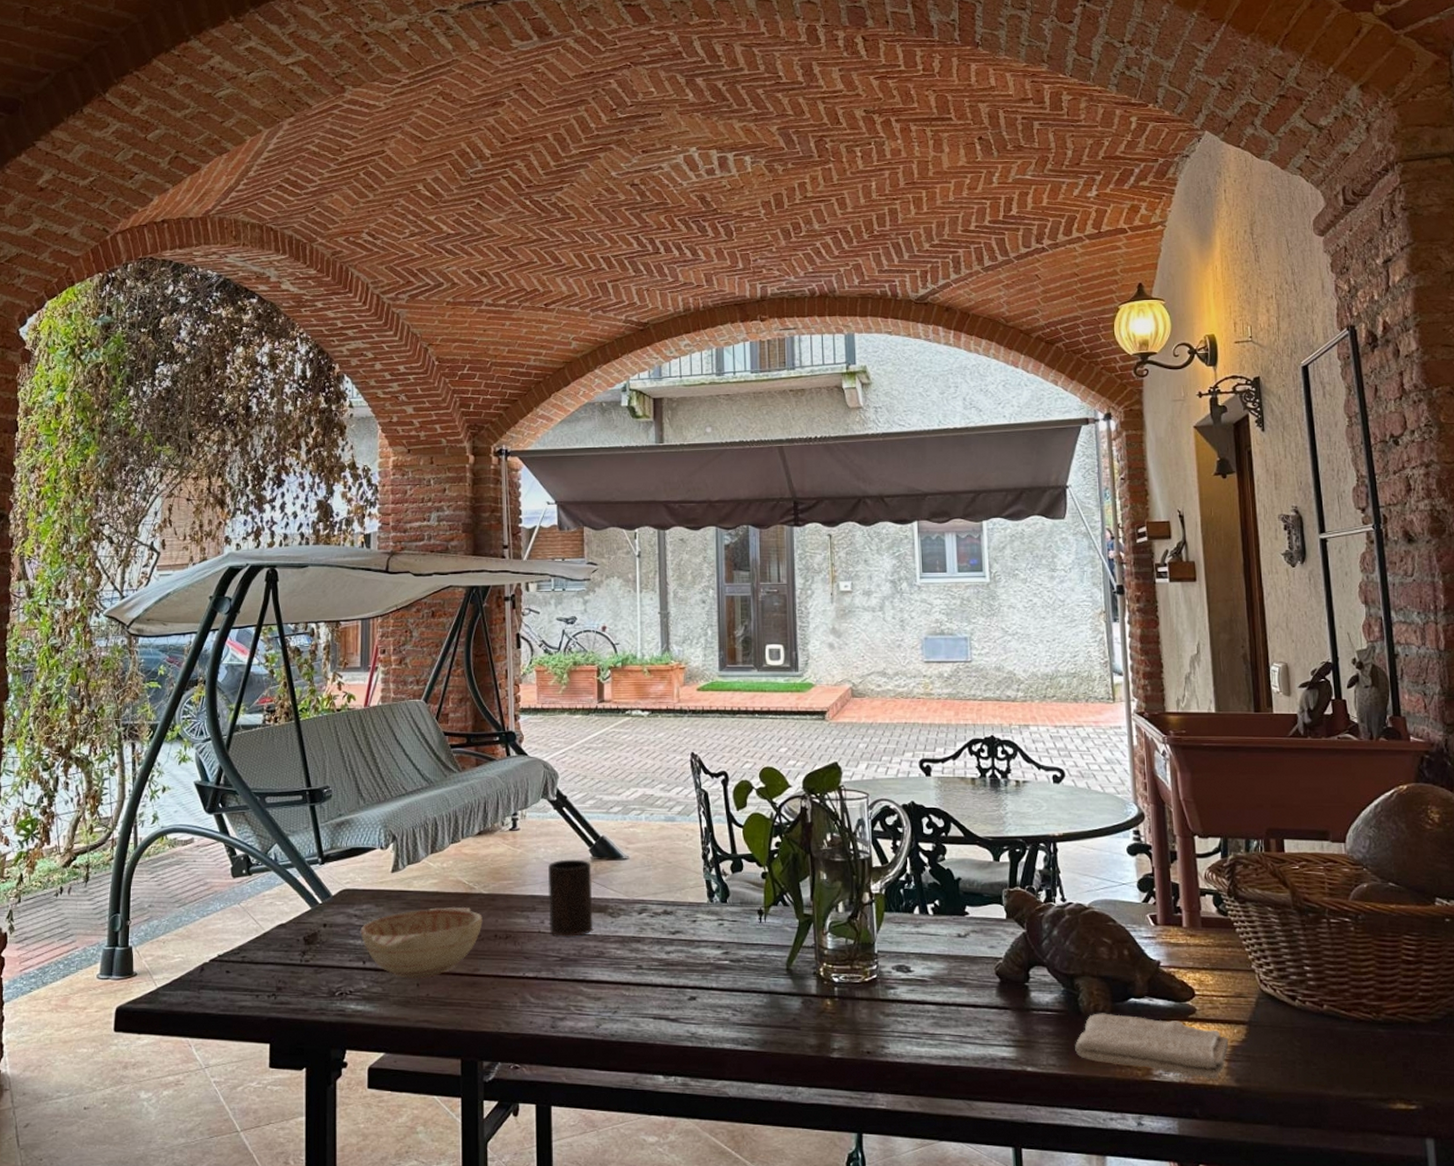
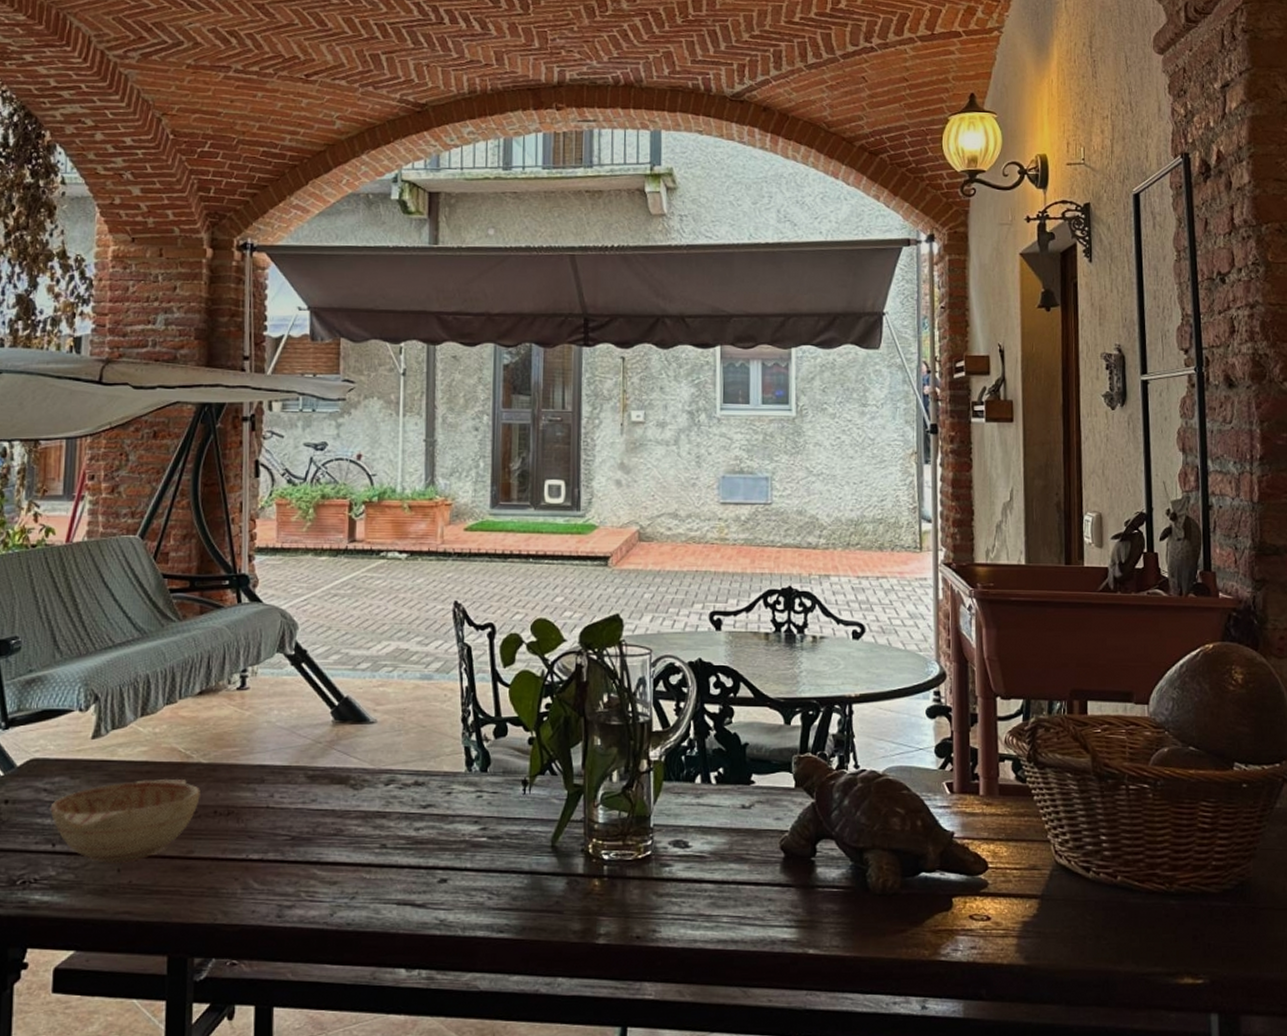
cup: present [547,859,593,938] -> none [279,723,333,813]
washcloth: present [1075,1013,1229,1080] -> none [860,889,1020,958]

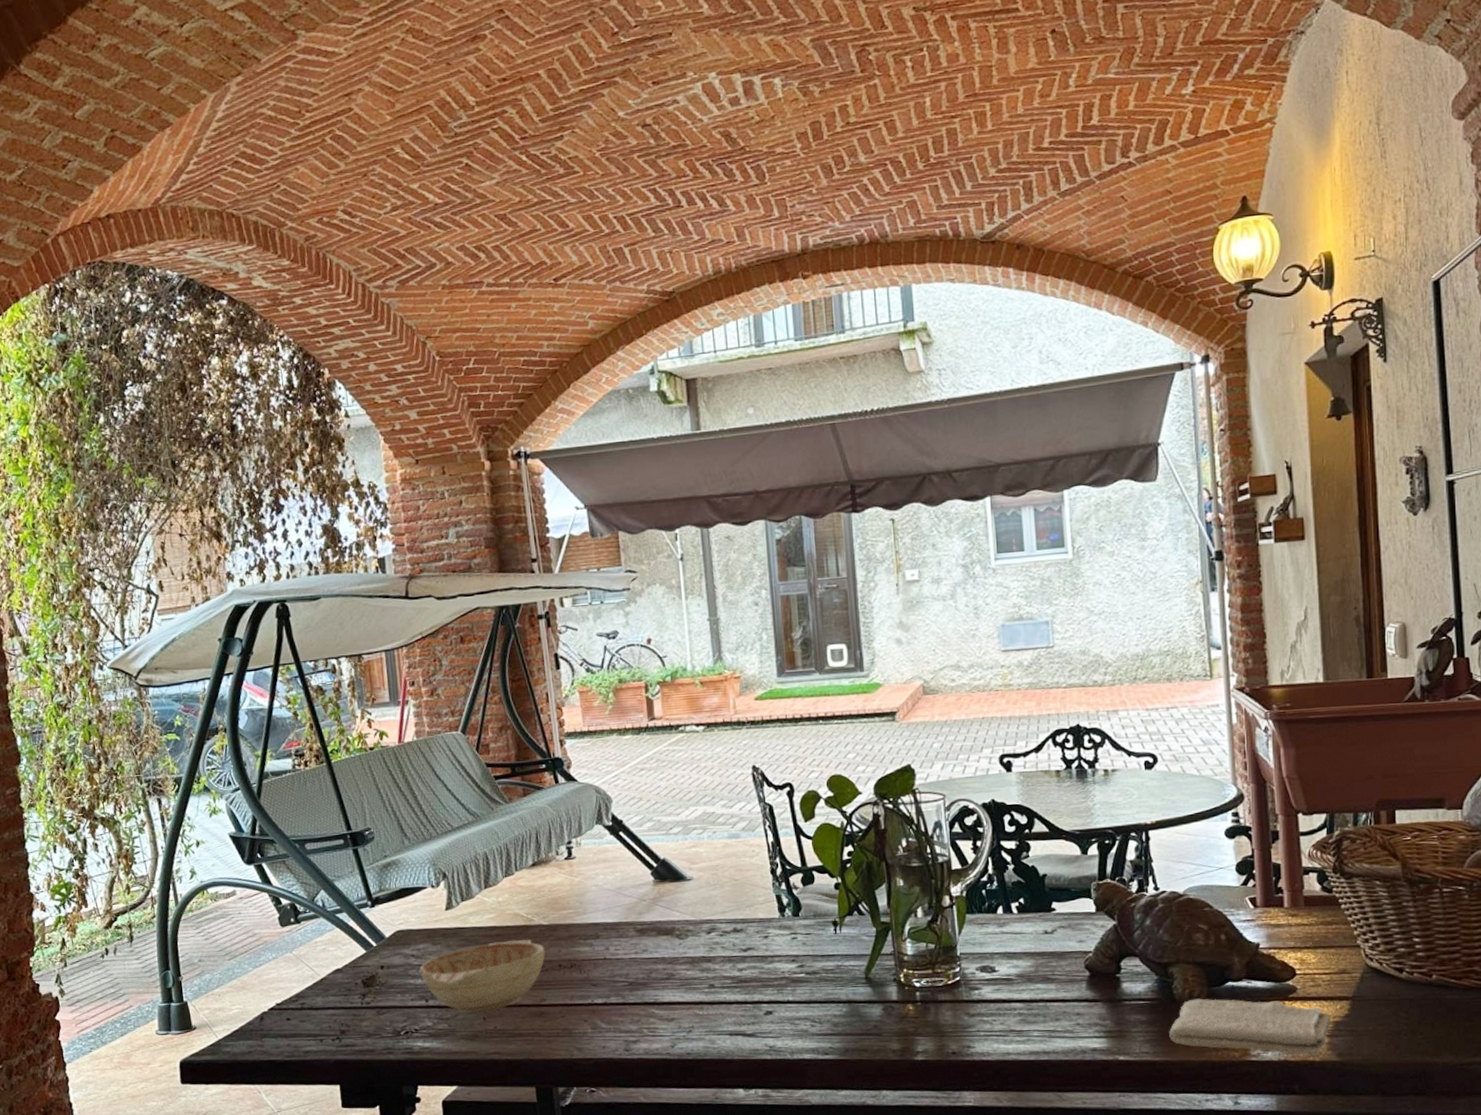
washcloth: none [860,889,1020,958] -> present [1169,998,1331,1056]

